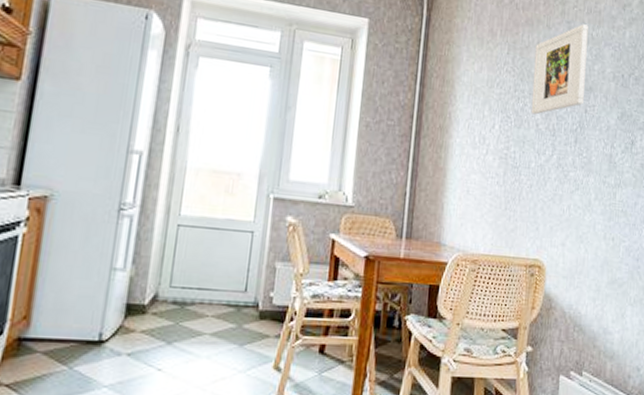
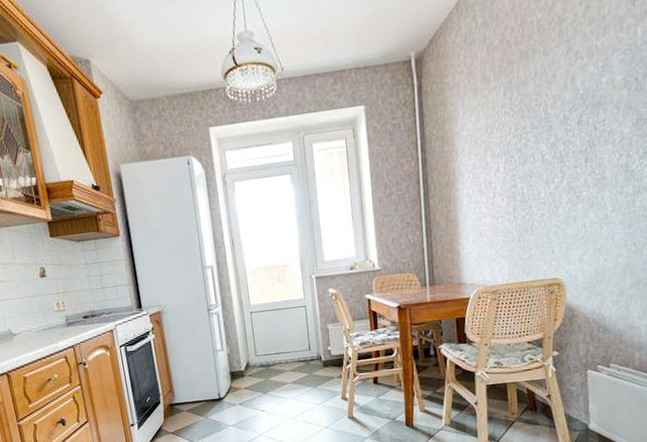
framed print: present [531,24,588,115] -> none [533,37,592,147]

